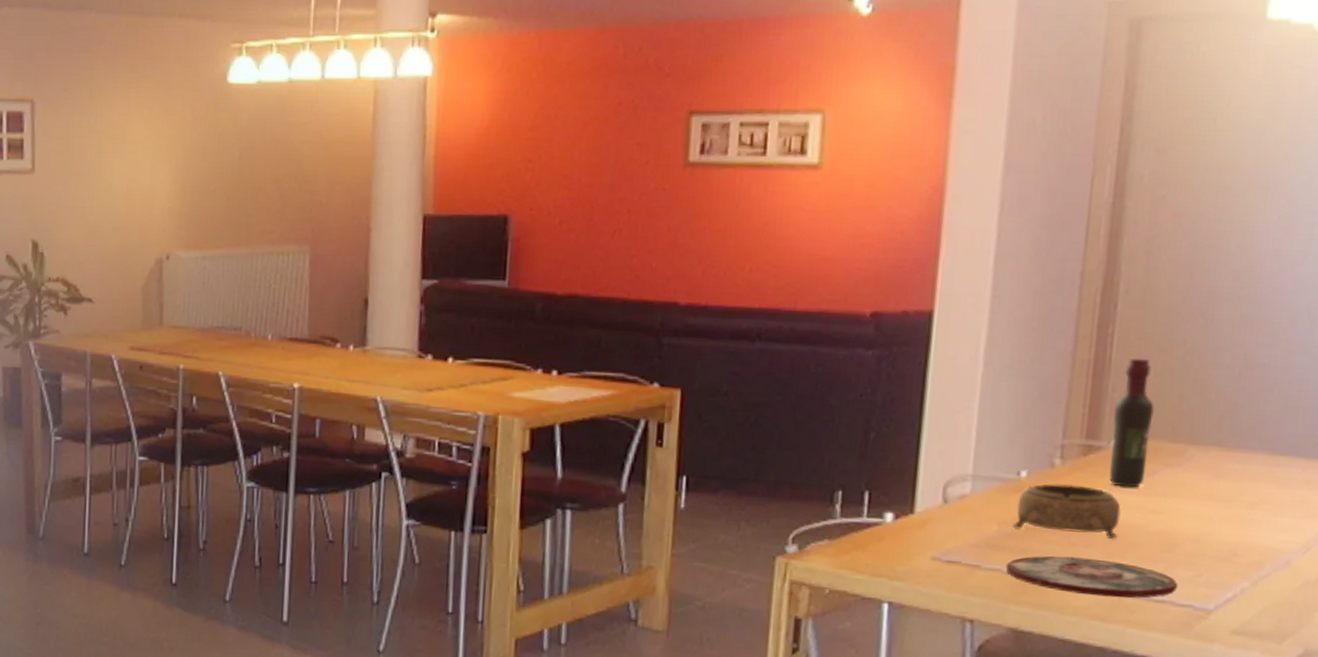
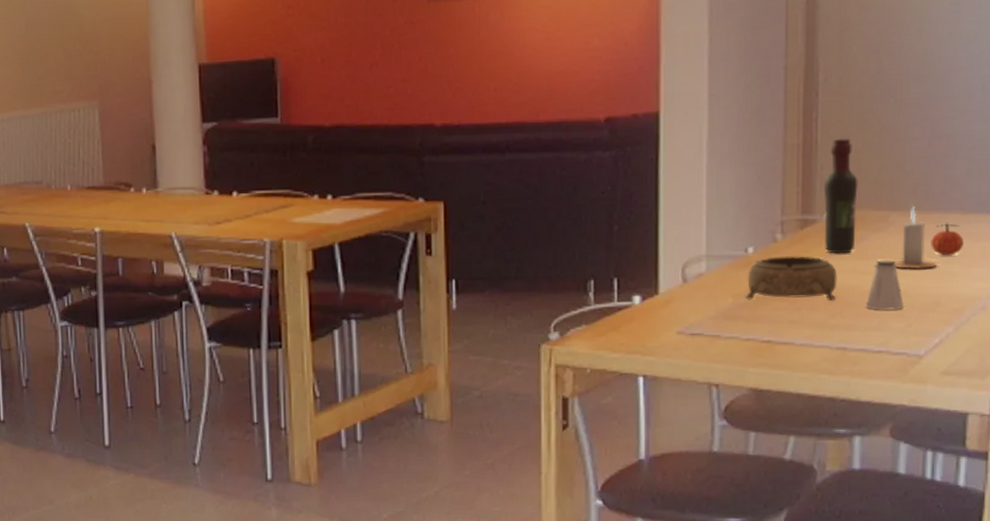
plate: present [1005,556,1179,598] -> none [742,320,893,353]
saltshaker: none [1151,498,1195,556] -> present [866,260,904,310]
candle: none [1187,441,1237,513] -> present [894,206,937,269]
apple: none [1232,464,1271,501] -> present [931,223,964,256]

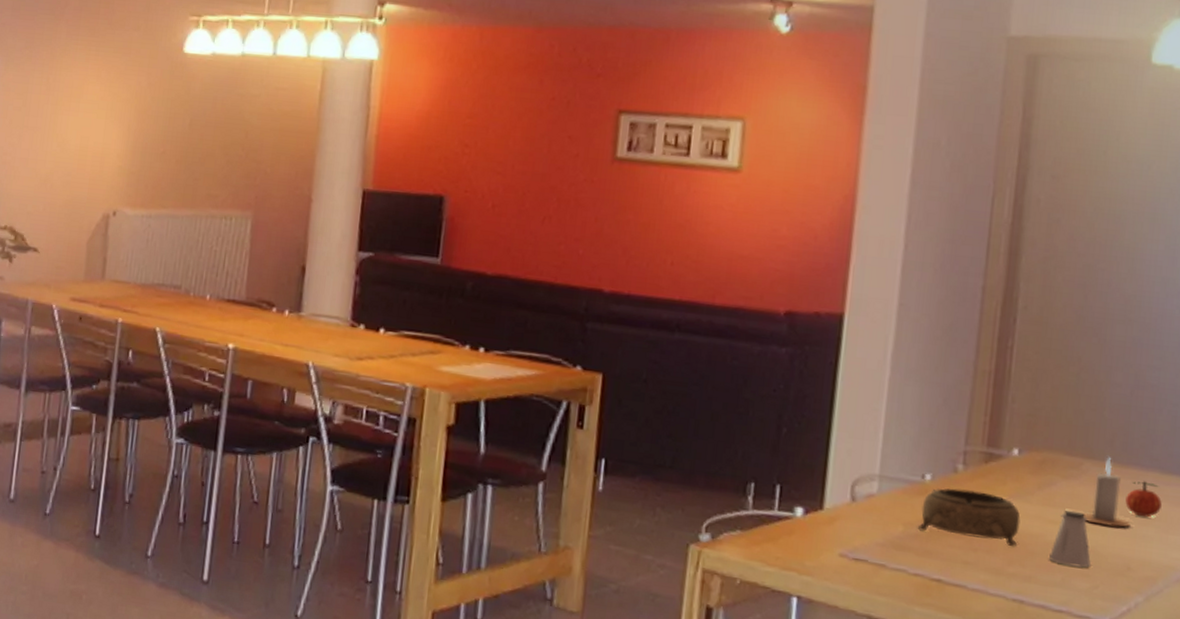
wine bottle: present [823,138,858,254] -> none [1009,371,1052,497]

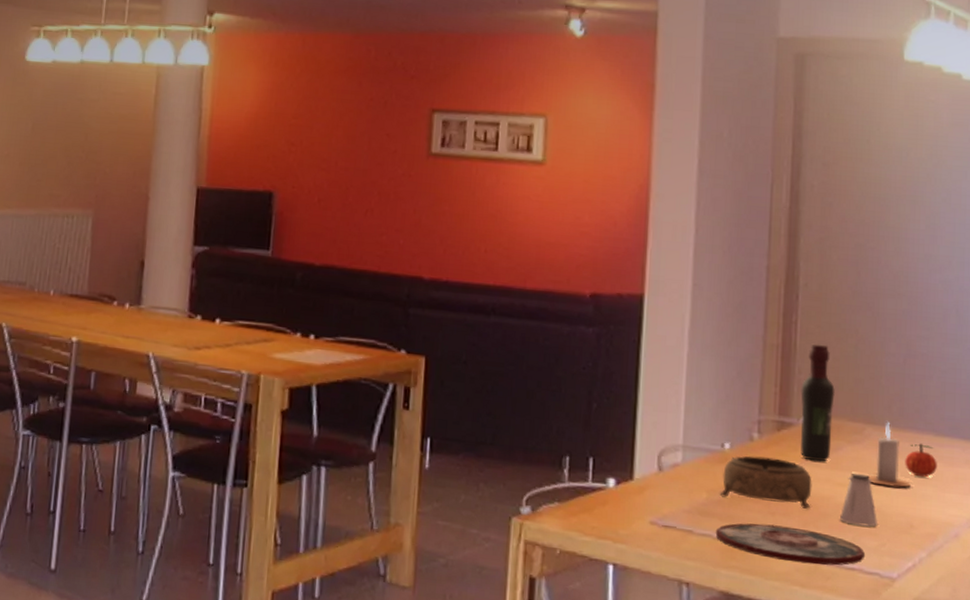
plate: none [910,558,1076,607] -> present [715,523,866,566]
wine bottle: none [1009,371,1052,497] -> present [800,343,835,462]

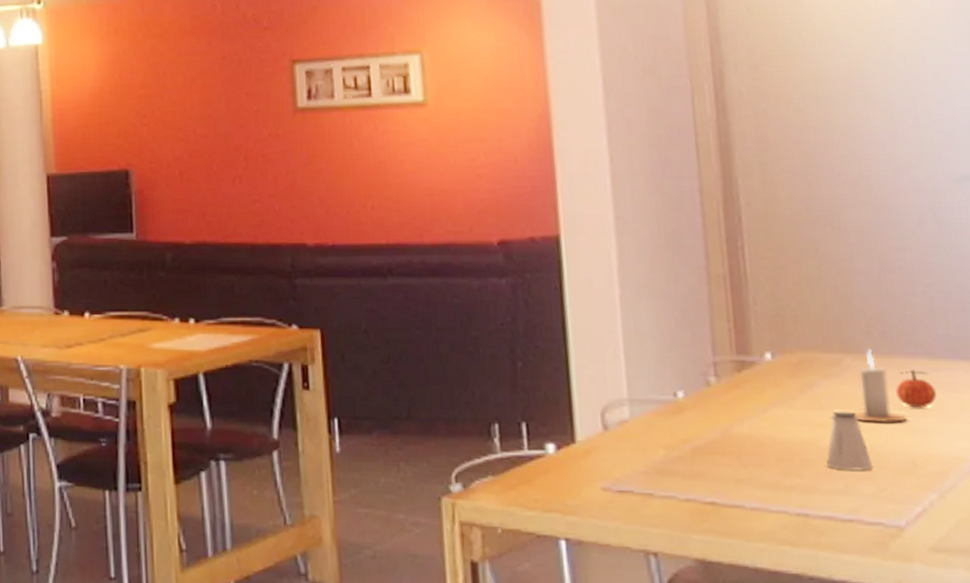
plate: present [715,523,866,566] -> none [680,478,864,520]
decorative bowl: present [719,456,812,510] -> none [679,403,789,458]
wine bottle: present [800,343,835,462] -> none [758,269,805,402]

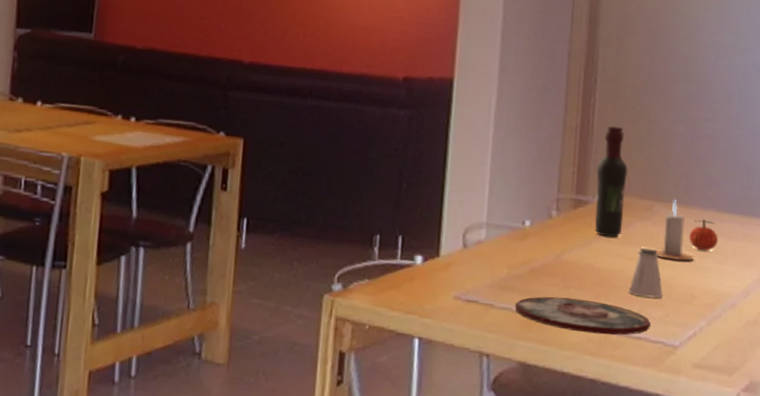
plate: none [680,478,864,520] -> present [514,296,652,335]
wine bottle: none [758,269,805,402] -> present [594,125,628,238]

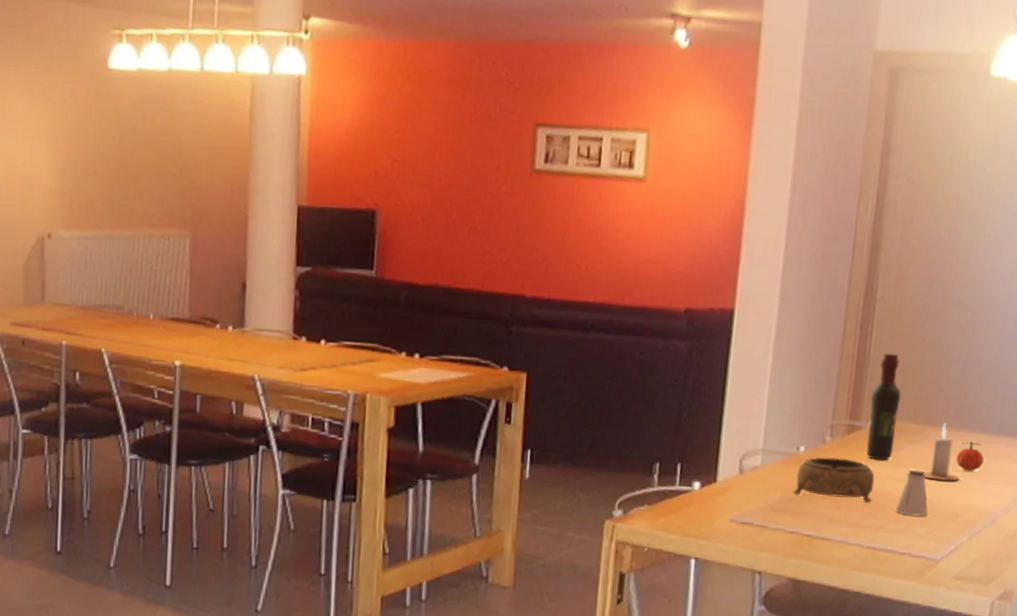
plate: present [514,296,652,335] -> none [787,517,916,552]
decorative bowl: none [519,232,605,283] -> present [793,457,875,504]

